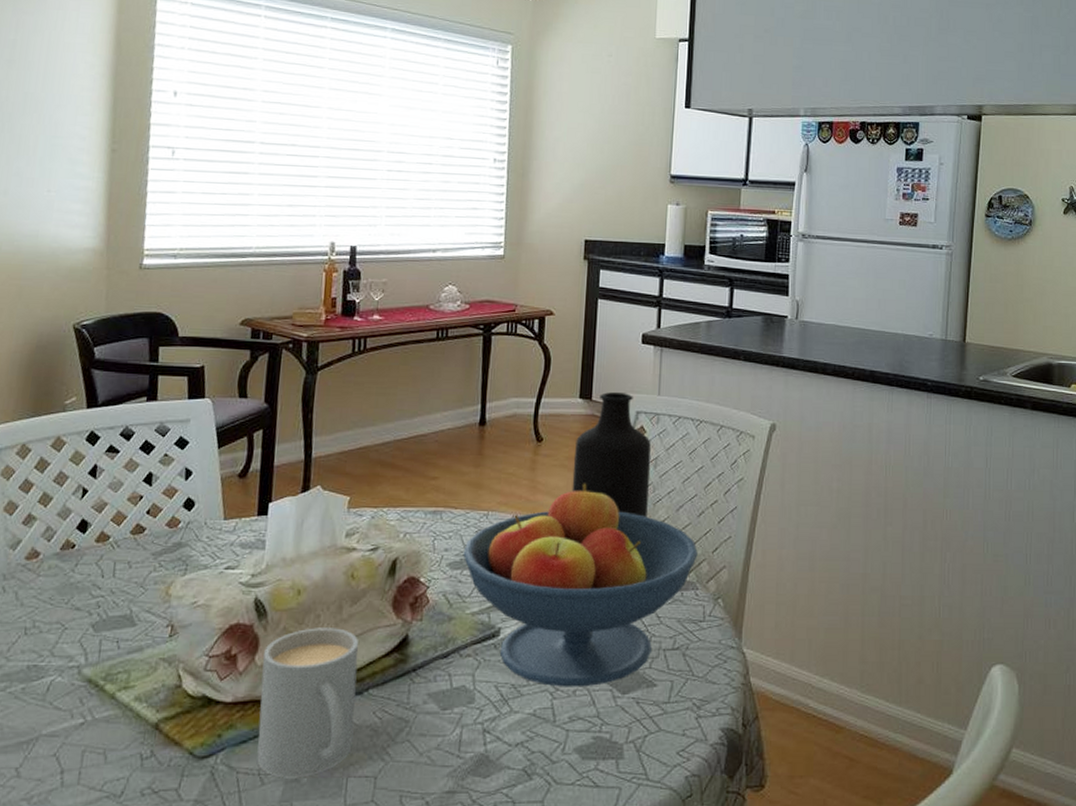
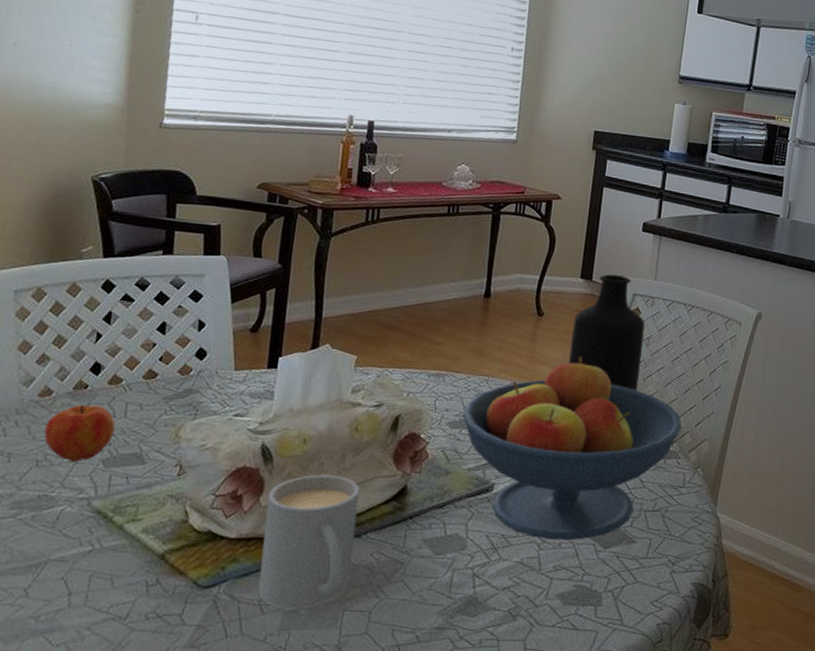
apple: none [32,566,104,629] -> present [44,405,116,463]

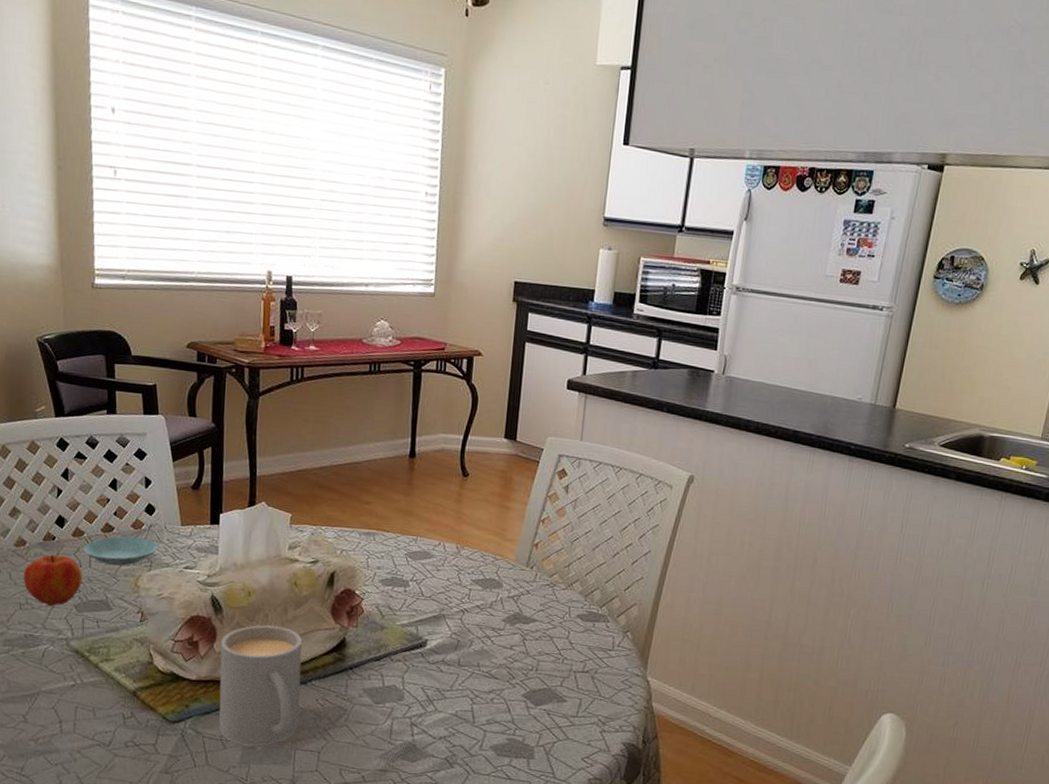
saucer: none [119,383,207,416] -> present [83,536,158,566]
fruit bowl: present [462,356,682,541] -> none [393,518,611,697]
bottle: present [568,274,645,391] -> none [494,434,571,553]

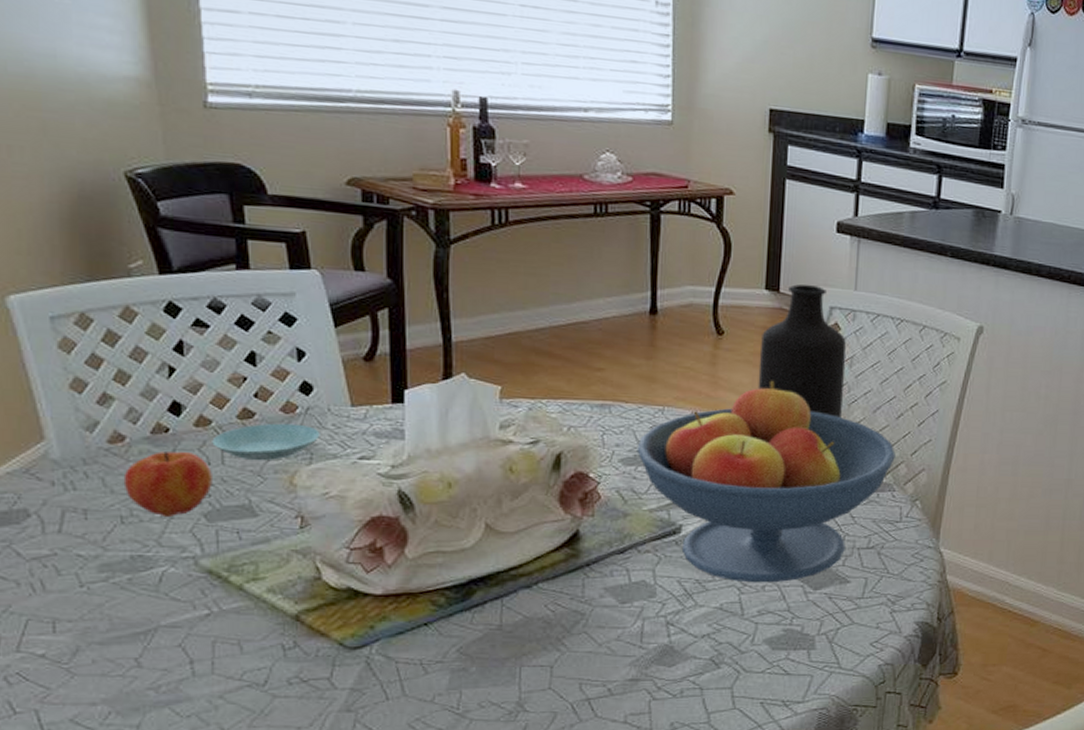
mug: present [219,625,302,746] -> none [414,521,524,668]
fruit bowl: none [393,518,611,697] -> present [636,380,896,583]
bottle: none [494,434,571,553] -> present [757,284,847,418]

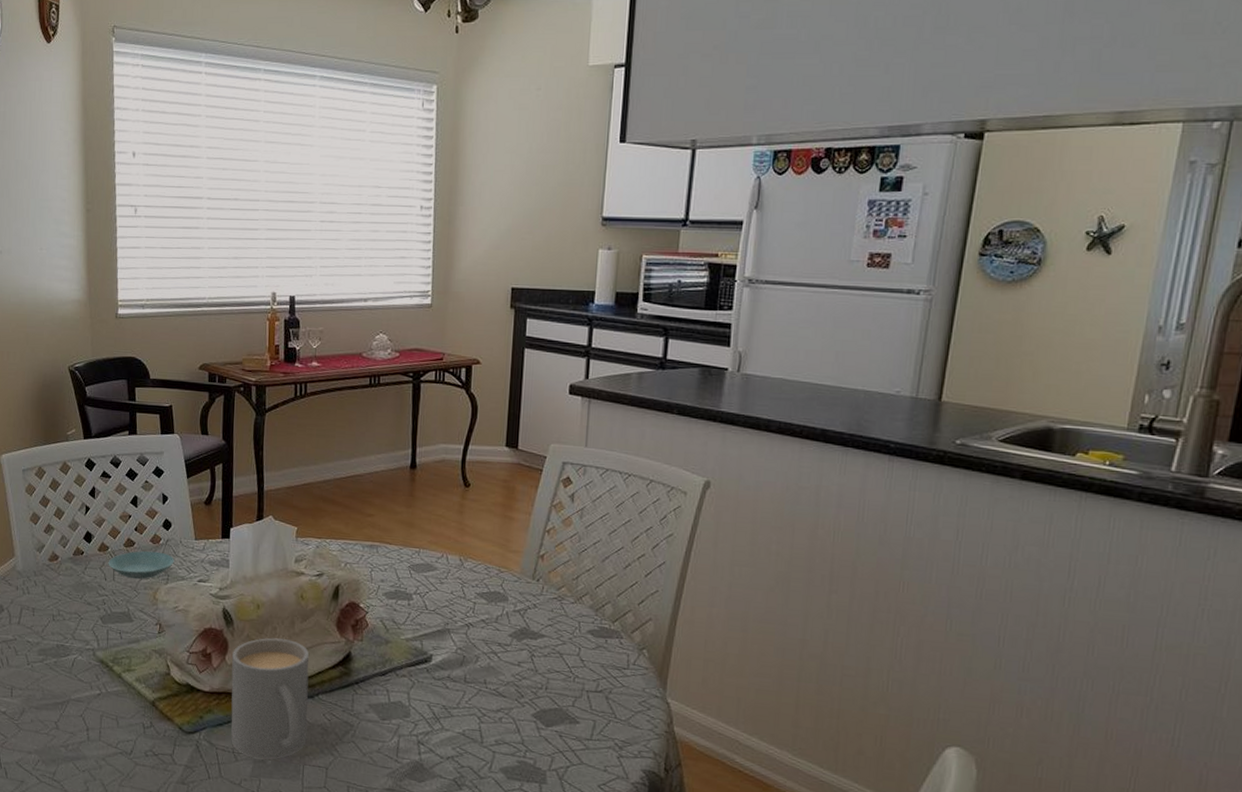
apple: present [123,451,212,518] -> none [56,568,107,618]
mug: none [414,521,524,668] -> present [231,637,309,760]
fruit bowl: present [636,380,896,583] -> none [397,528,623,716]
bottle: present [757,284,847,418] -> none [498,442,577,565]

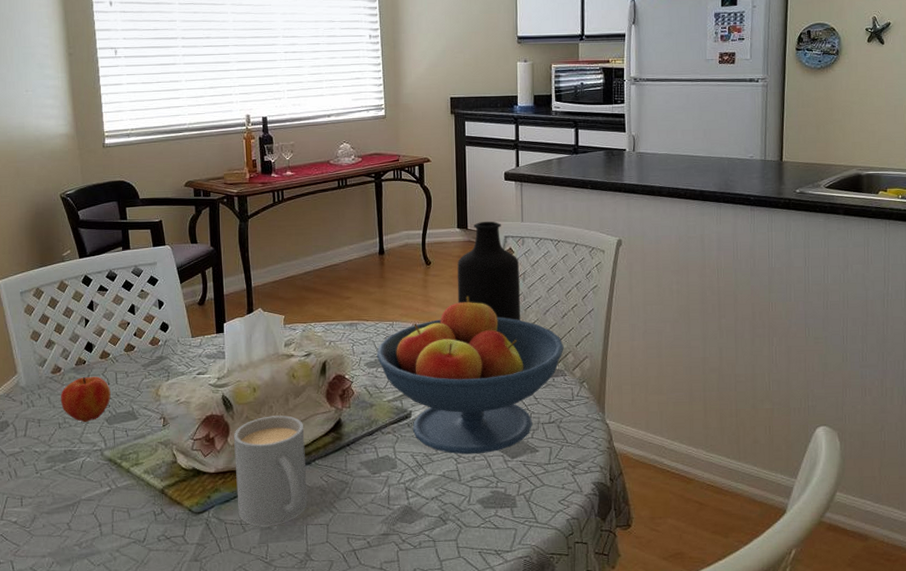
apple: none [56,568,107,618] -> present [60,377,111,423]
saucer: present [108,550,174,579] -> none [110,352,174,380]
fruit bowl: none [397,528,623,716] -> present [376,296,564,455]
bottle: none [498,442,577,565] -> present [457,222,521,321]

